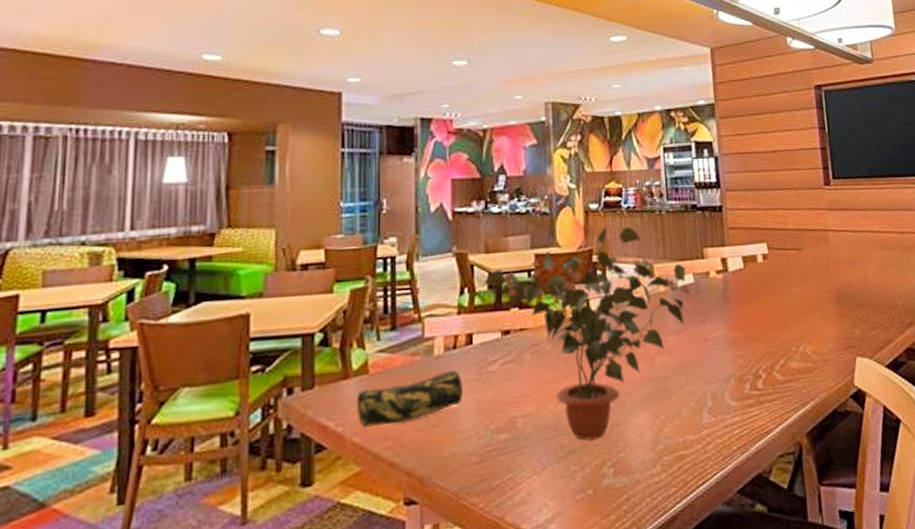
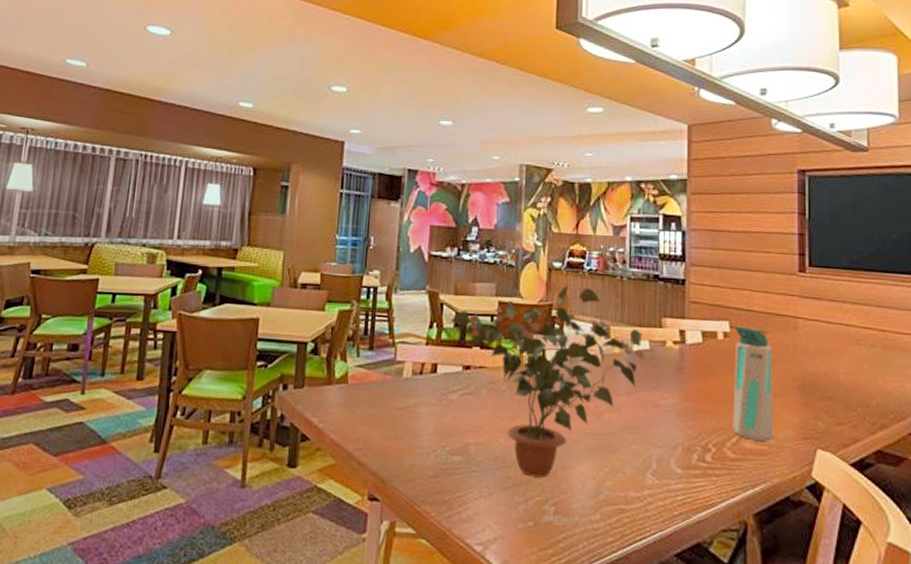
pencil case: present [356,371,463,428] -> none [336,393,425,430]
water bottle: none [773,246,818,359] -> present [733,327,774,441]

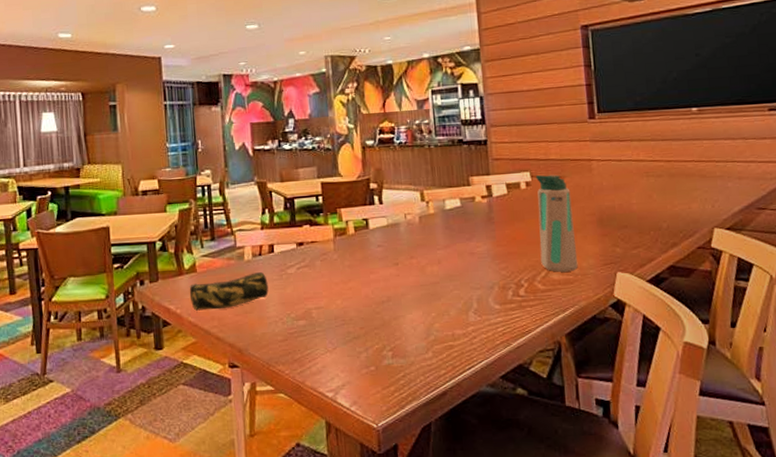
pencil case: none [336,393,425,430] -> present [189,272,269,311]
potted plant: present [450,286,645,478] -> none [280,159,457,329]

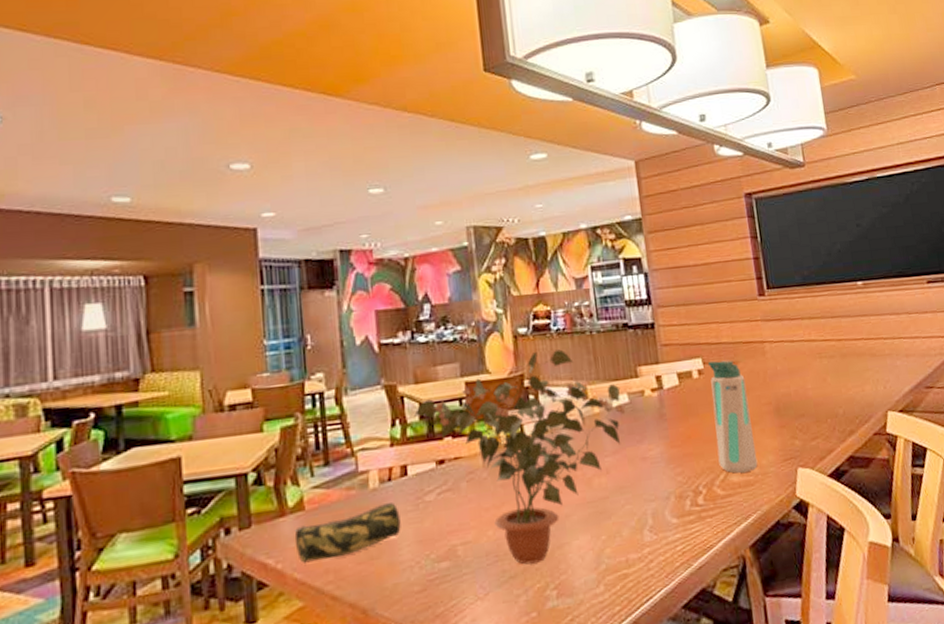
potted plant: none [280,159,457,329] -> present [414,349,626,565]

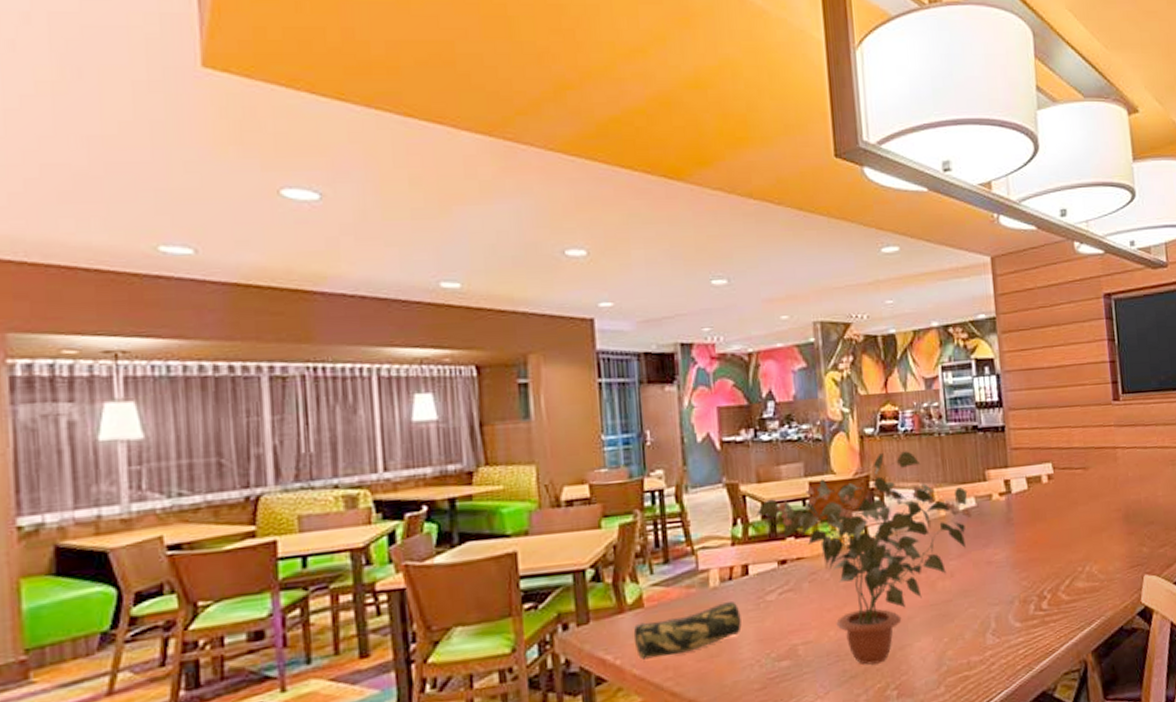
water bottle: present [708,360,758,473] -> none [1059,465,1104,579]

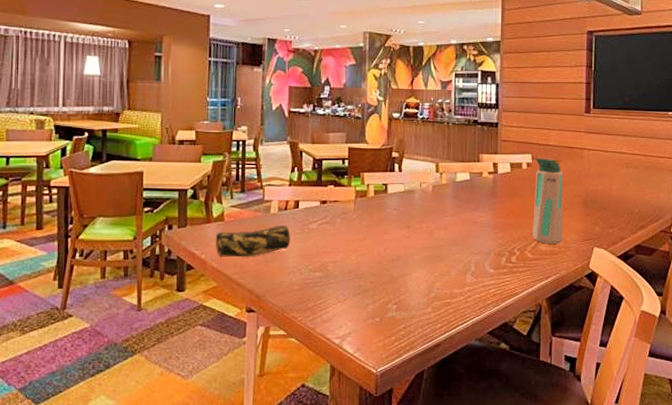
potted plant: present [756,451,972,665] -> none [309,133,466,284]
water bottle: none [1059,465,1104,579] -> present [532,158,563,244]

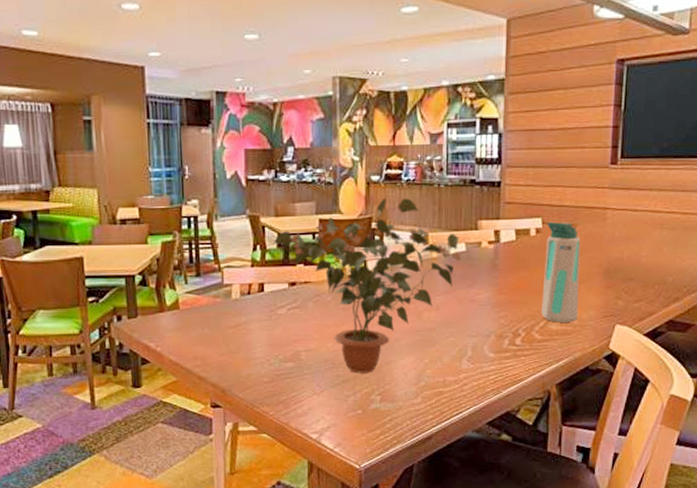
pencil case: present [215,225,290,257] -> none [170,312,256,349]
potted plant: none [309,133,466,284] -> present [273,198,462,373]

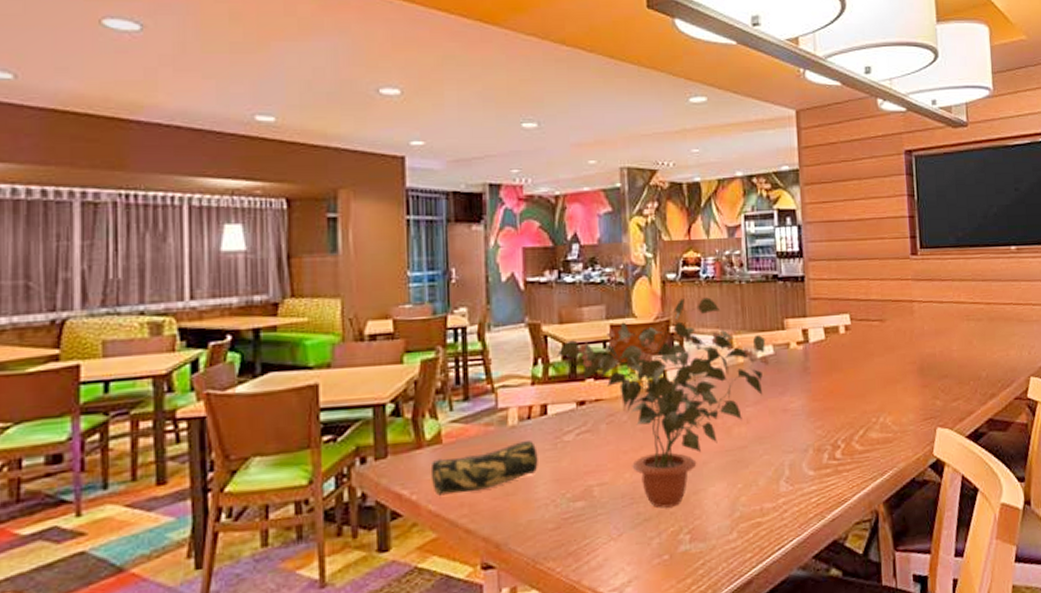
pencil case: none [170,312,256,349] -> present [430,441,538,496]
water bottle: present [541,222,581,323] -> none [856,317,898,430]

